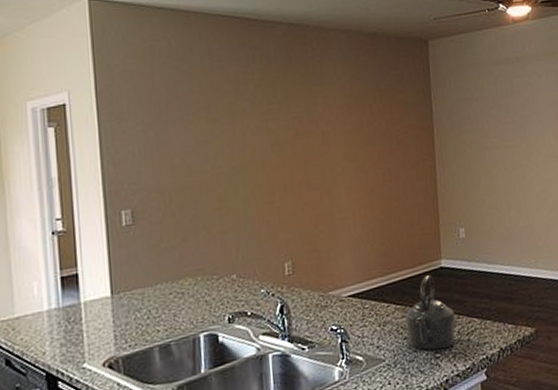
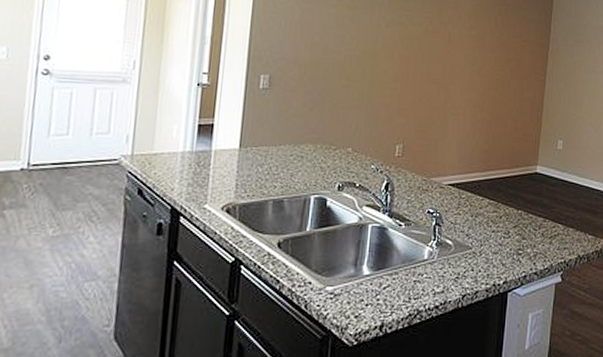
kettle: present [405,274,456,351] -> none [495,177,541,247]

